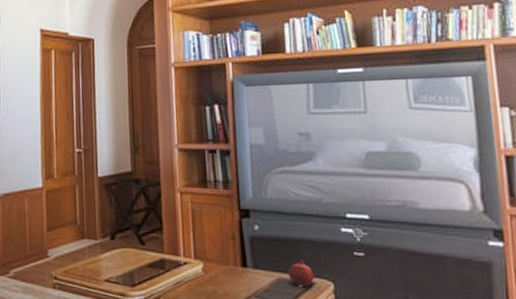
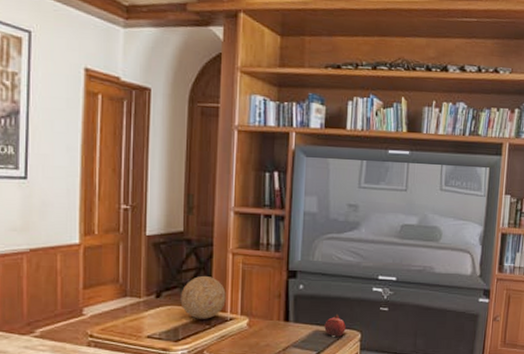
decorative ball: none [133,216,178,263] -> present [180,275,226,319]

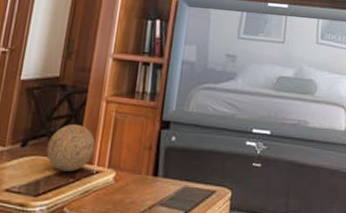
fruit: present [324,313,346,338] -> none [194,169,217,196]

